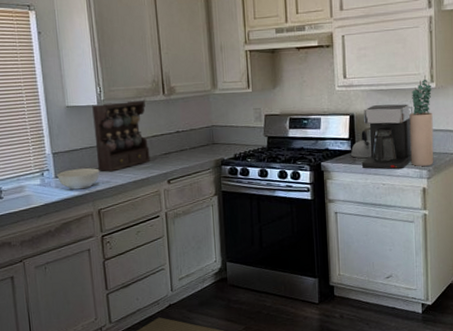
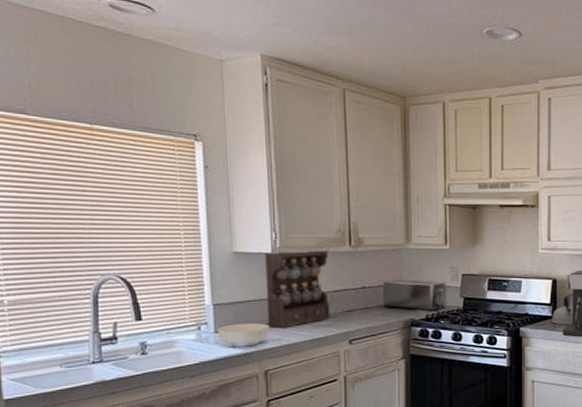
toaster: none [193,122,253,152] -> present [382,278,447,312]

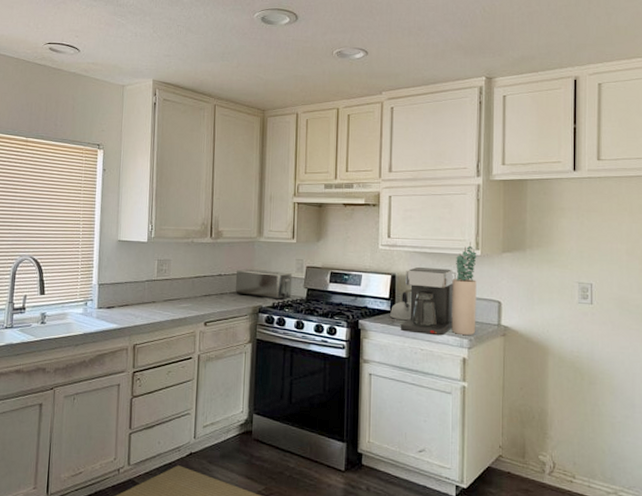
bowl: present [217,323,270,347] -> none [99,302,141,323]
spice rack: present [265,250,330,329] -> none [140,240,192,308]

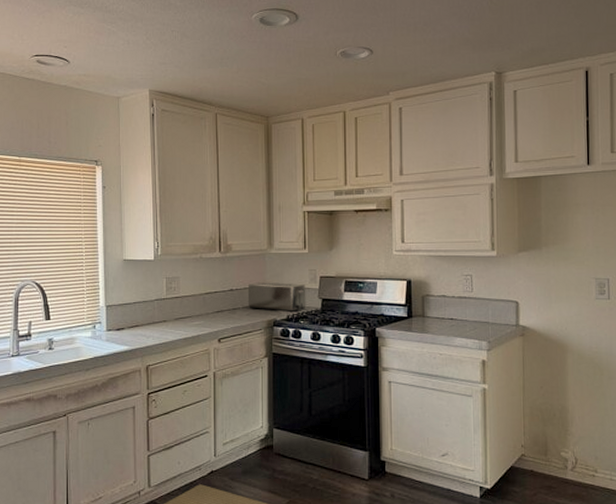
kettle: present [389,291,411,321] -> none [406,296,429,326]
coffee maker: present [400,266,453,336] -> none [418,270,471,340]
vase: present [451,242,477,336] -> none [468,243,495,338]

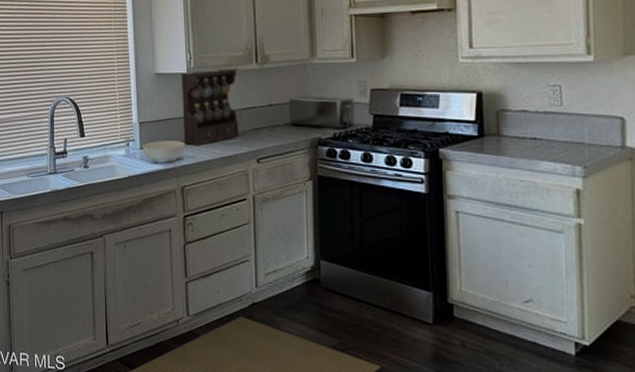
bowl: none [109,323,151,344] -> present [142,141,186,163]
spice rack: none [149,256,202,328] -> present [181,68,239,146]

